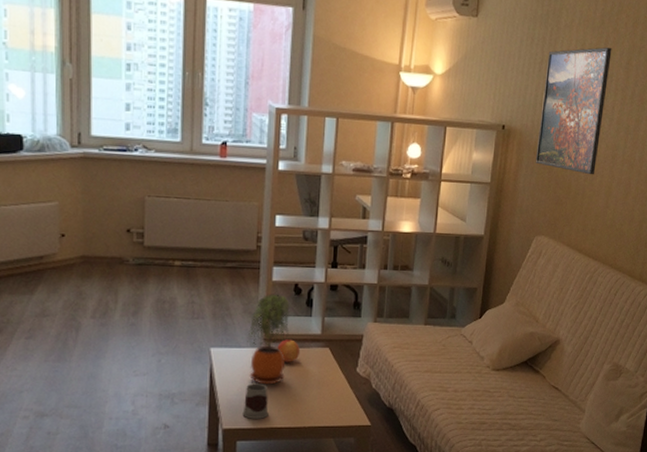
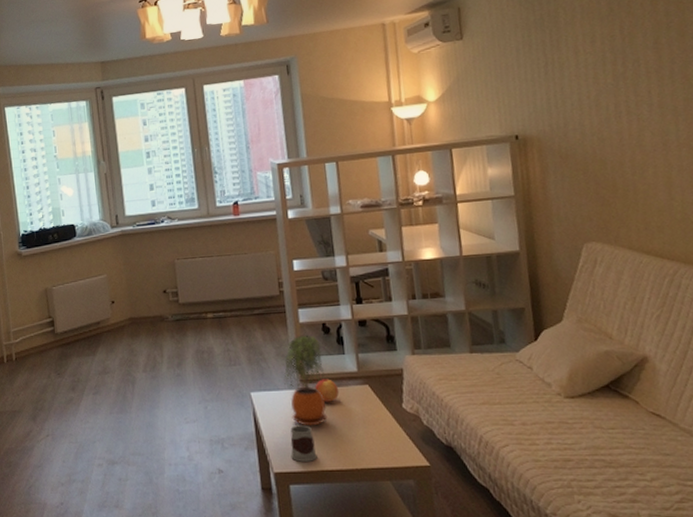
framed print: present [535,47,612,175] -> none [552,31,645,168]

